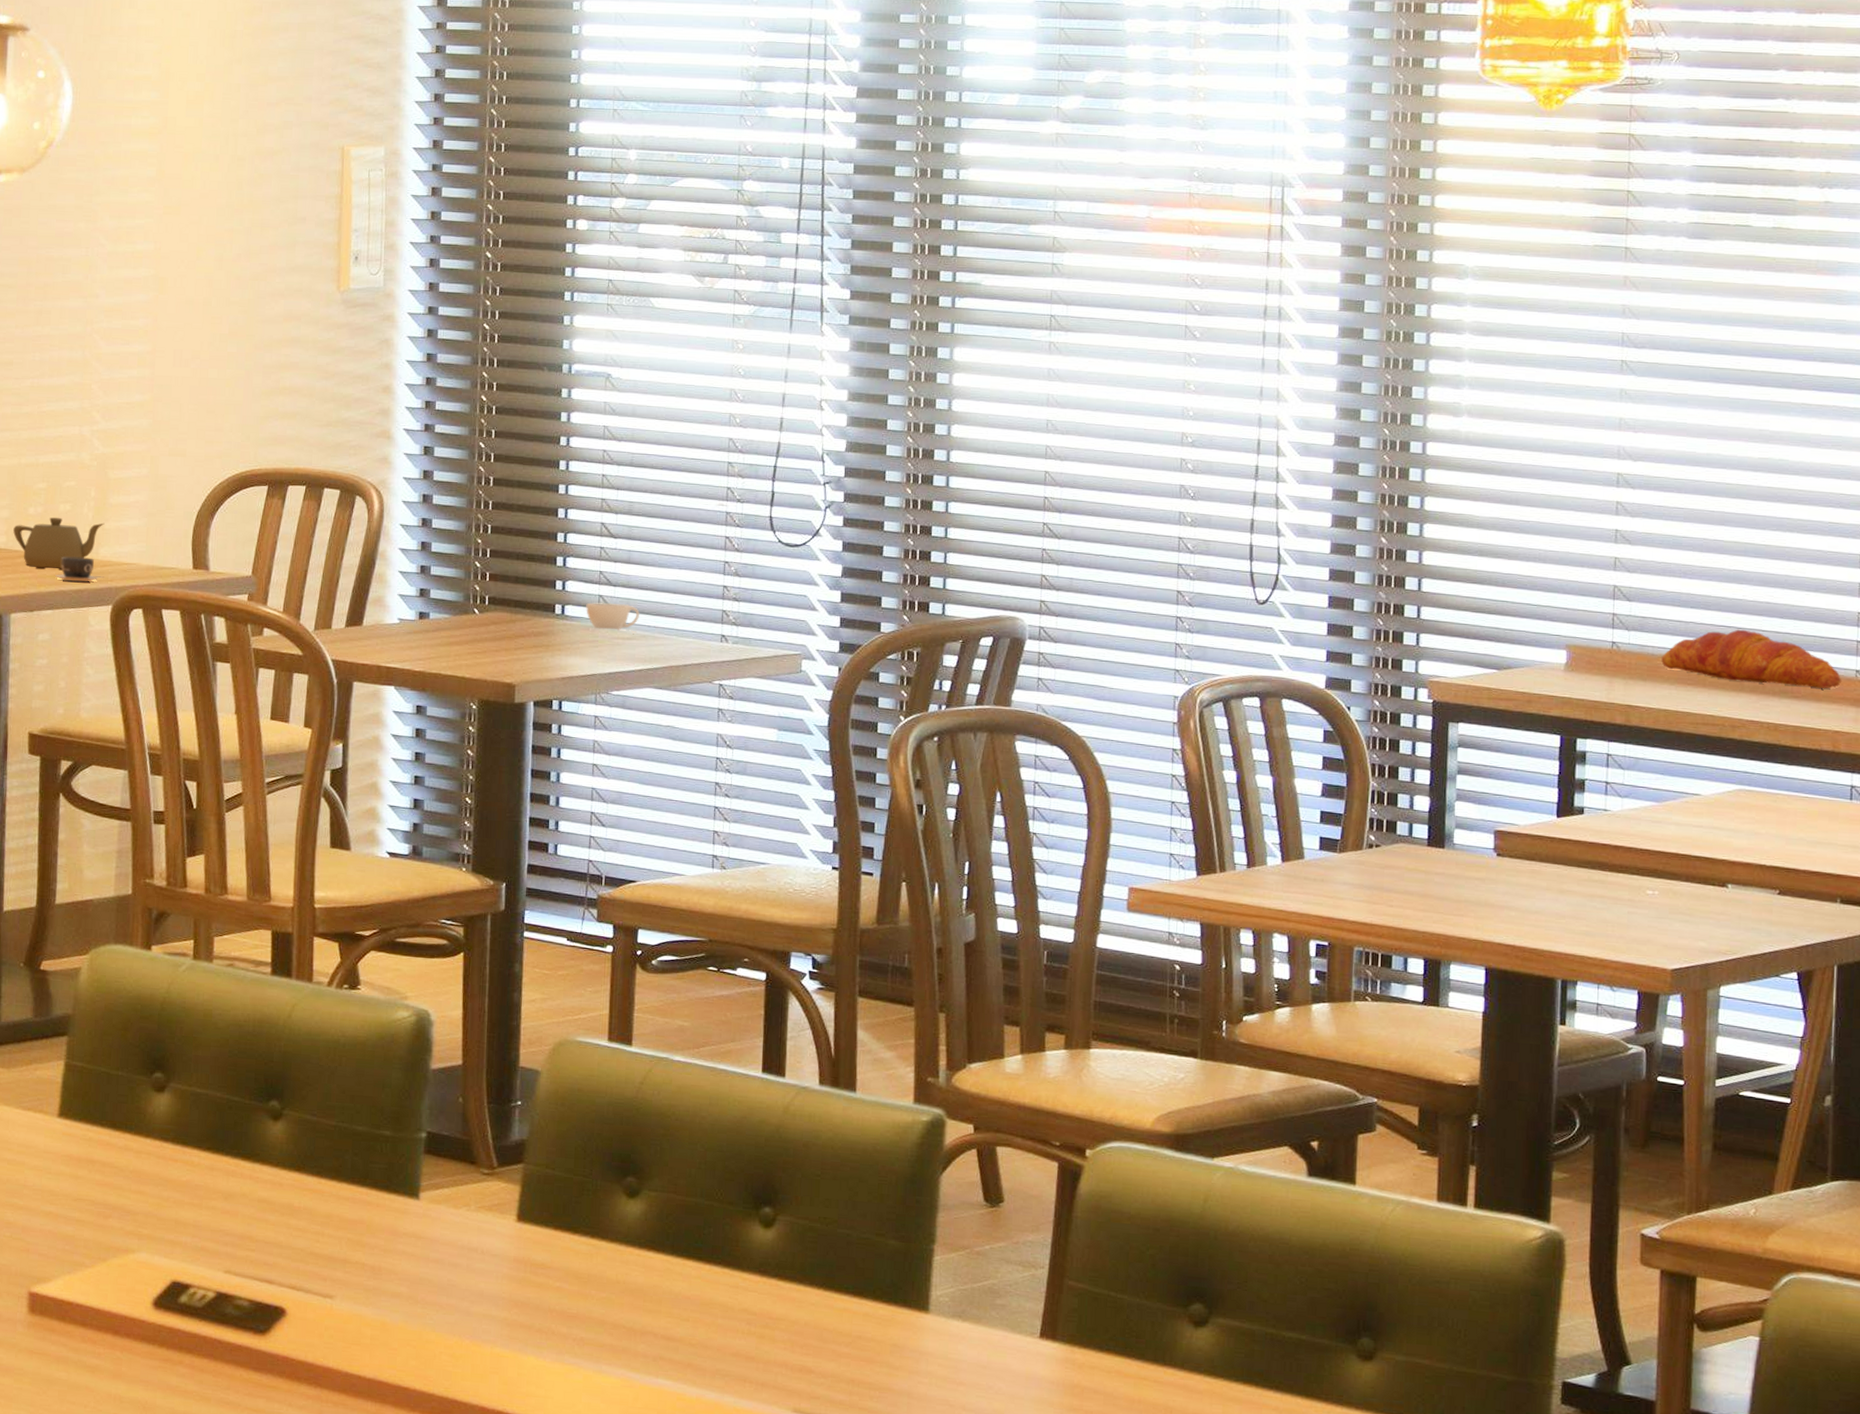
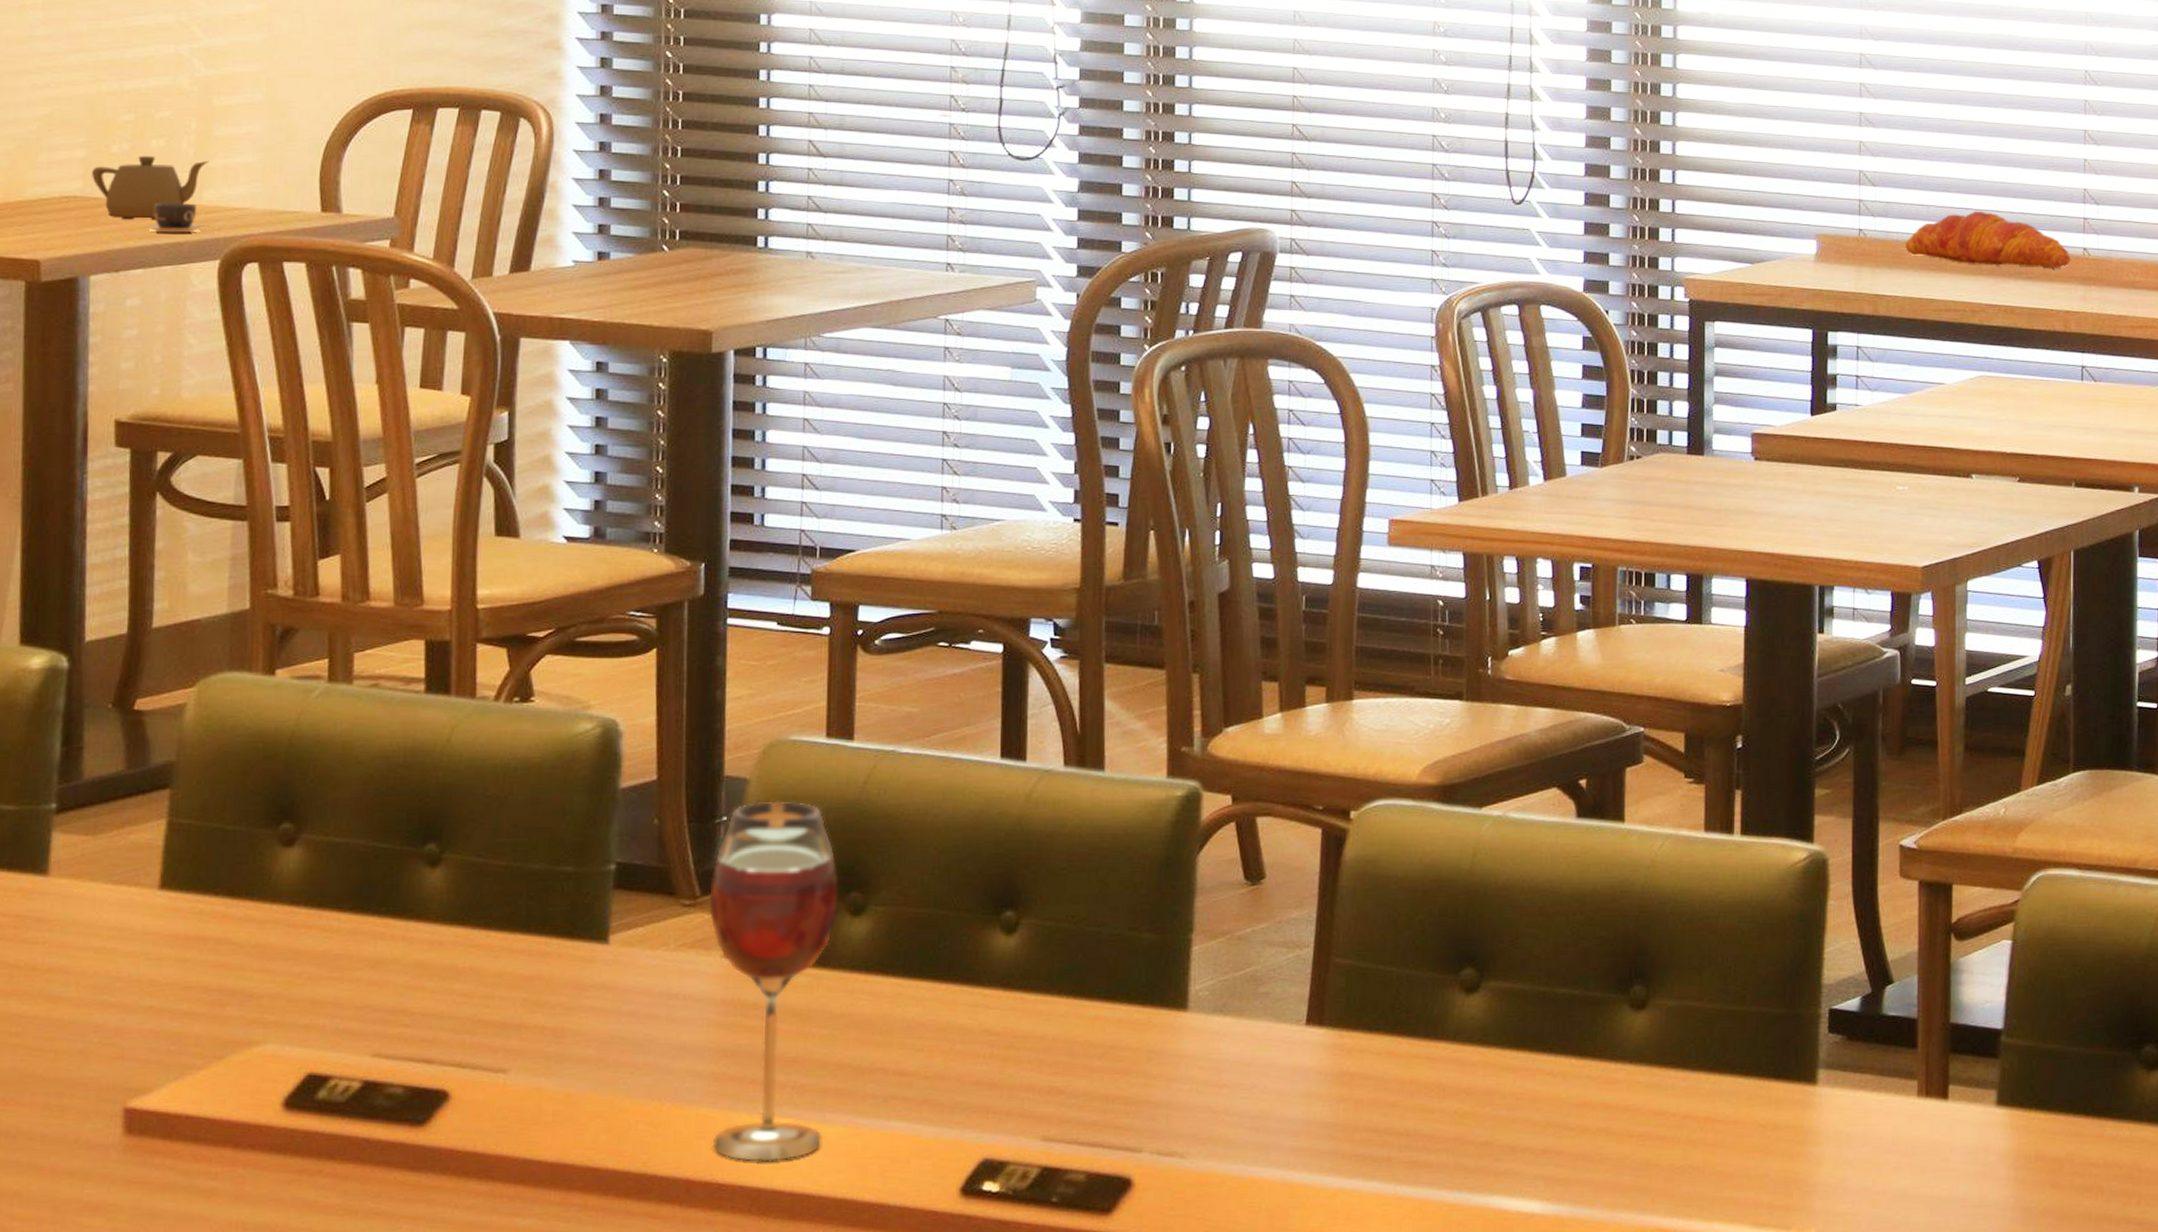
wineglass: none [504,1091,618,1401] -> present [708,801,840,1161]
teacup: present [586,602,640,635] -> none [793,231,854,267]

